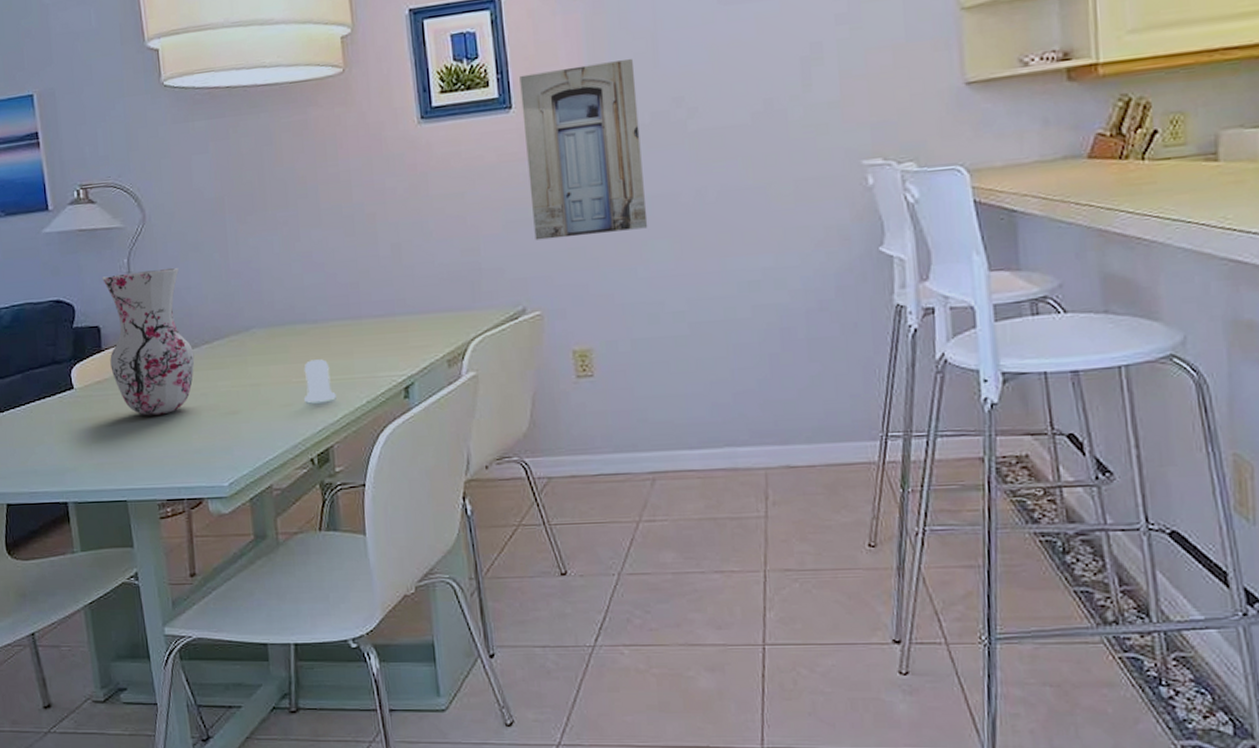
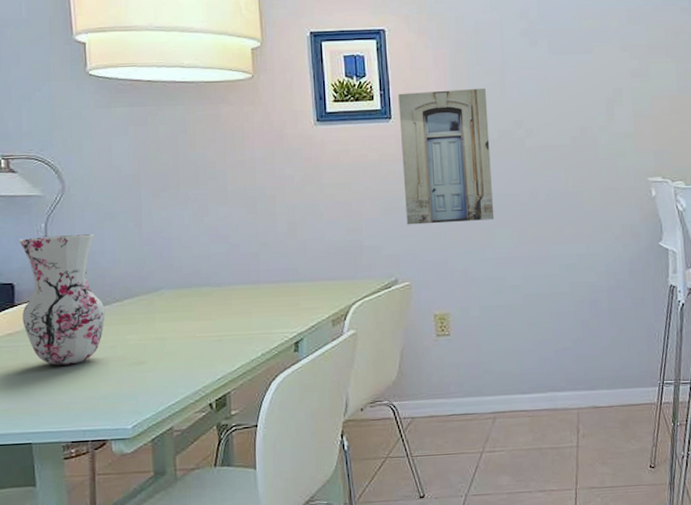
salt shaker: present [304,359,336,403] -> none [206,317,235,355]

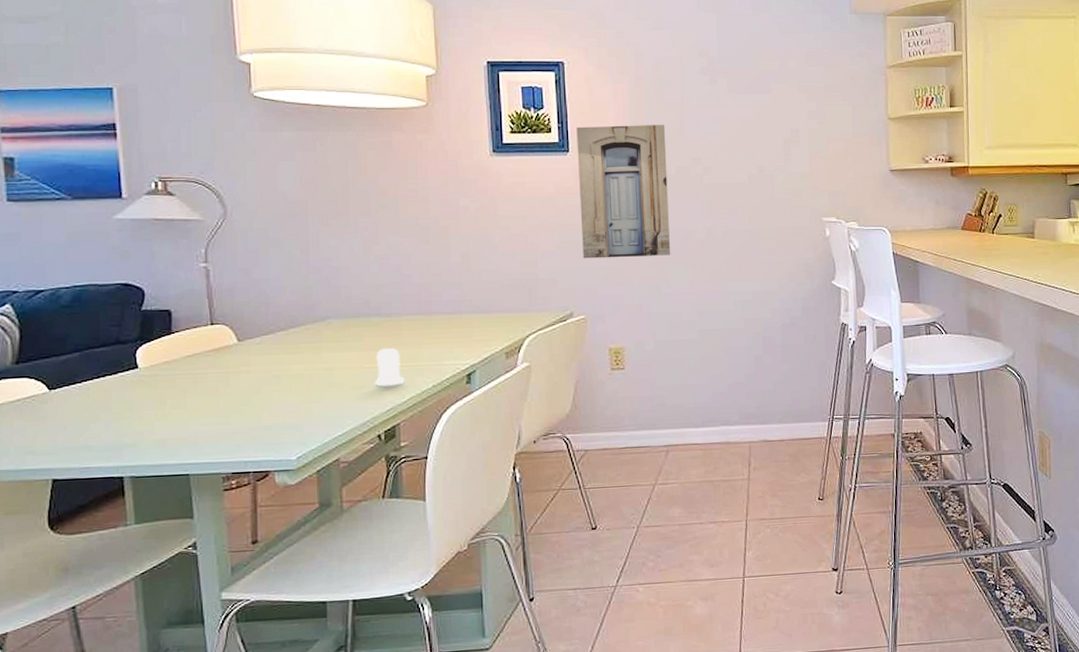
vase: present [19,233,106,366] -> none [177,260,269,395]
salt shaker: none [206,317,235,355] -> present [375,348,405,386]

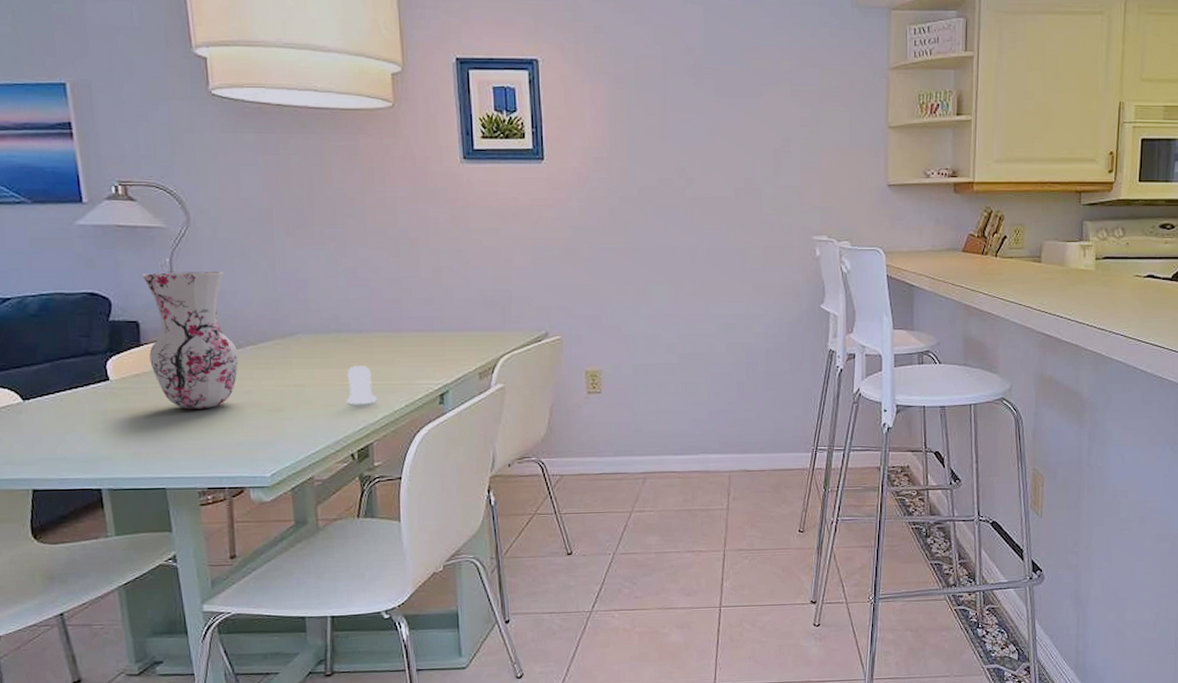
vase: none [177,260,269,395] -> present [142,271,239,410]
wall art: present [576,124,671,259] -> none [551,130,651,276]

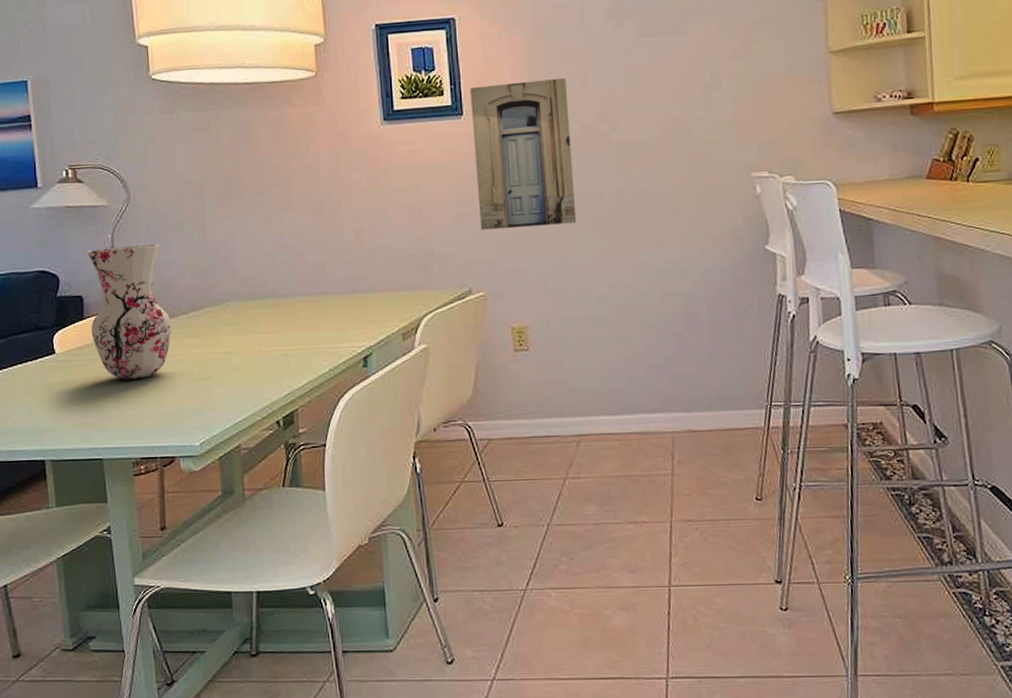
salt shaker: present [347,366,377,404] -> none [273,331,302,370]
wall art: none [551,130,651,276] -> present [470,77,577,230]

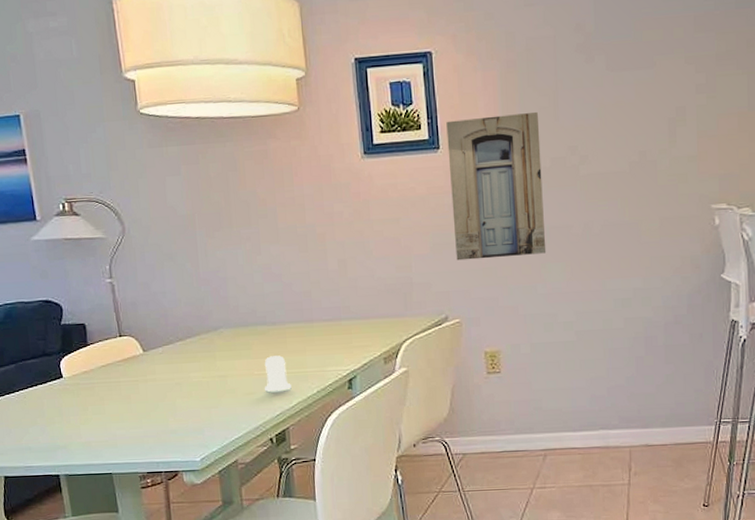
vase: present [87,244,172,380] -> none [87,274,170,402]
salt shaker: none [273,331,302,370] -> present [264,355,292,392]

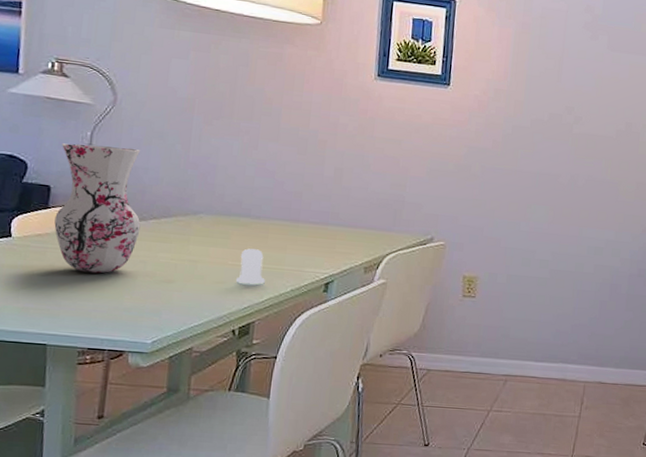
vase: none [87,274,170,402] -> present [54,143,141,274]
wall art: present [446,111,546,261] -> none [450,62,544,196]

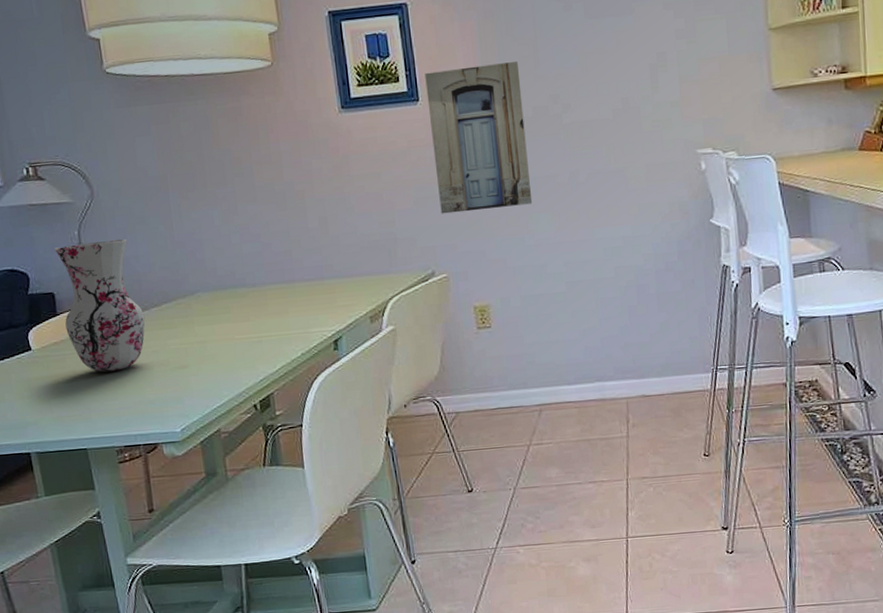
salt shaker: present [236,248,265,285] -> none [245,318,275,356]
wall art: none [450,62,544,196] -> present [425,60,533,214]

